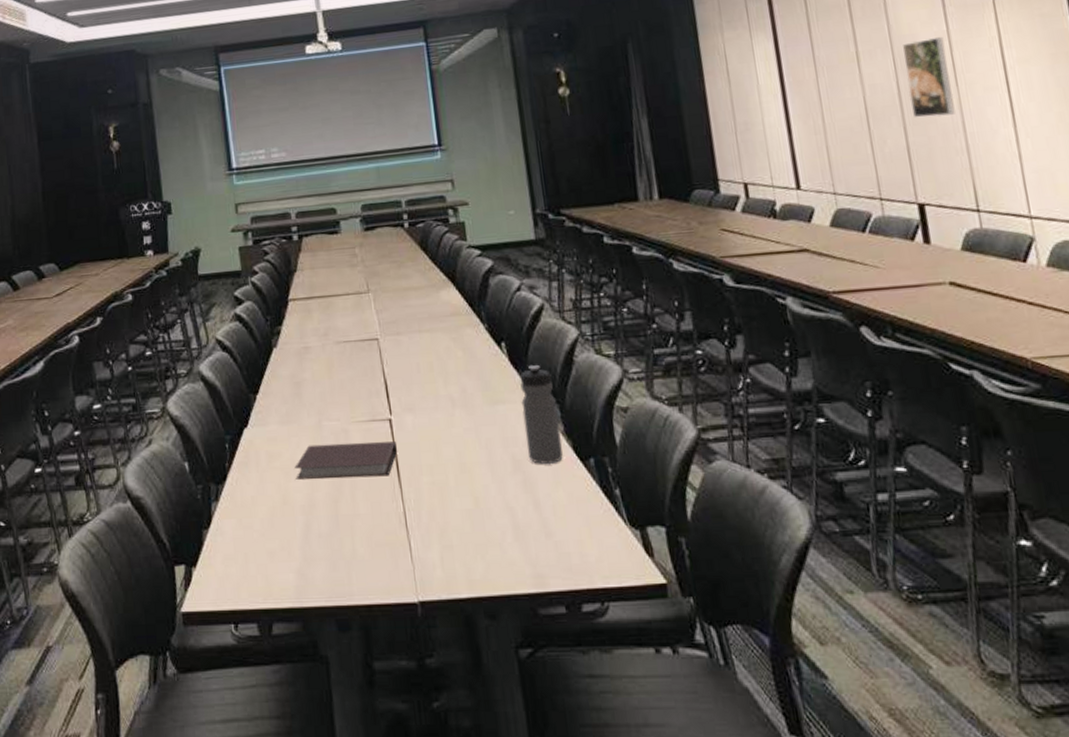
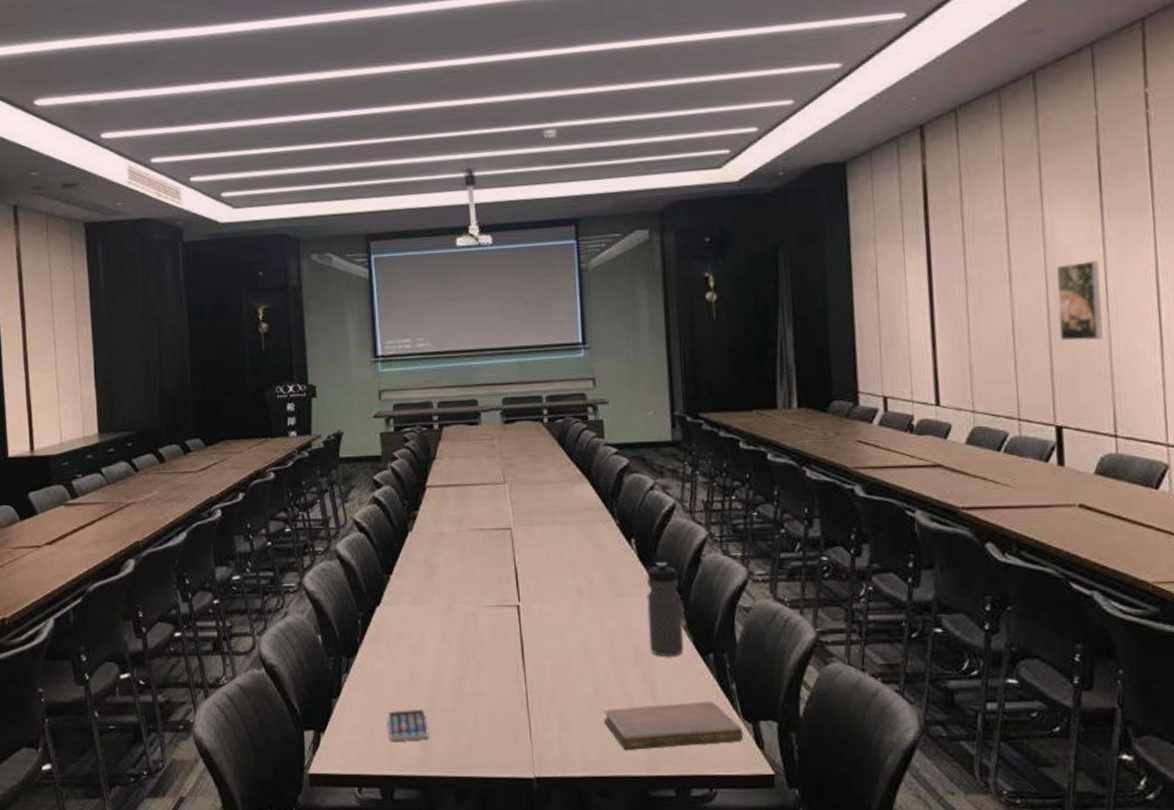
smartphone: none [261,535,305,572] -> present [387,709,428,741]
notebook: present [295,441,398,479] -> none [423,625,524,659]
notebook: none [485,509,632,567] -> present [604,701,744,751]

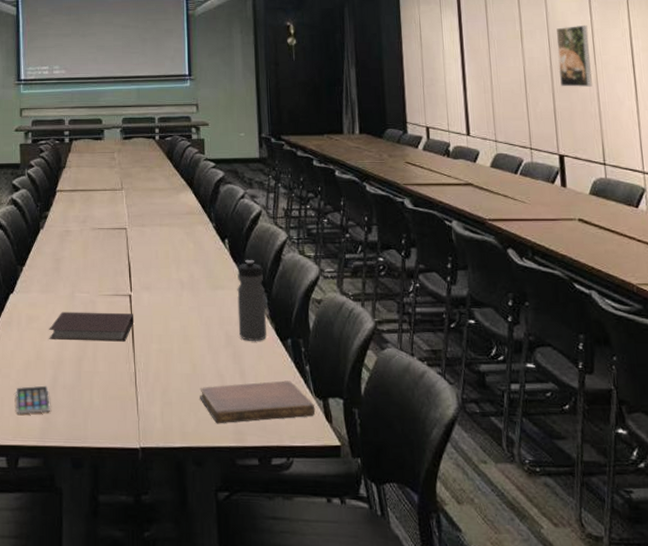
notebook: none [423,625,524,659] -> present [49,311,134,342]

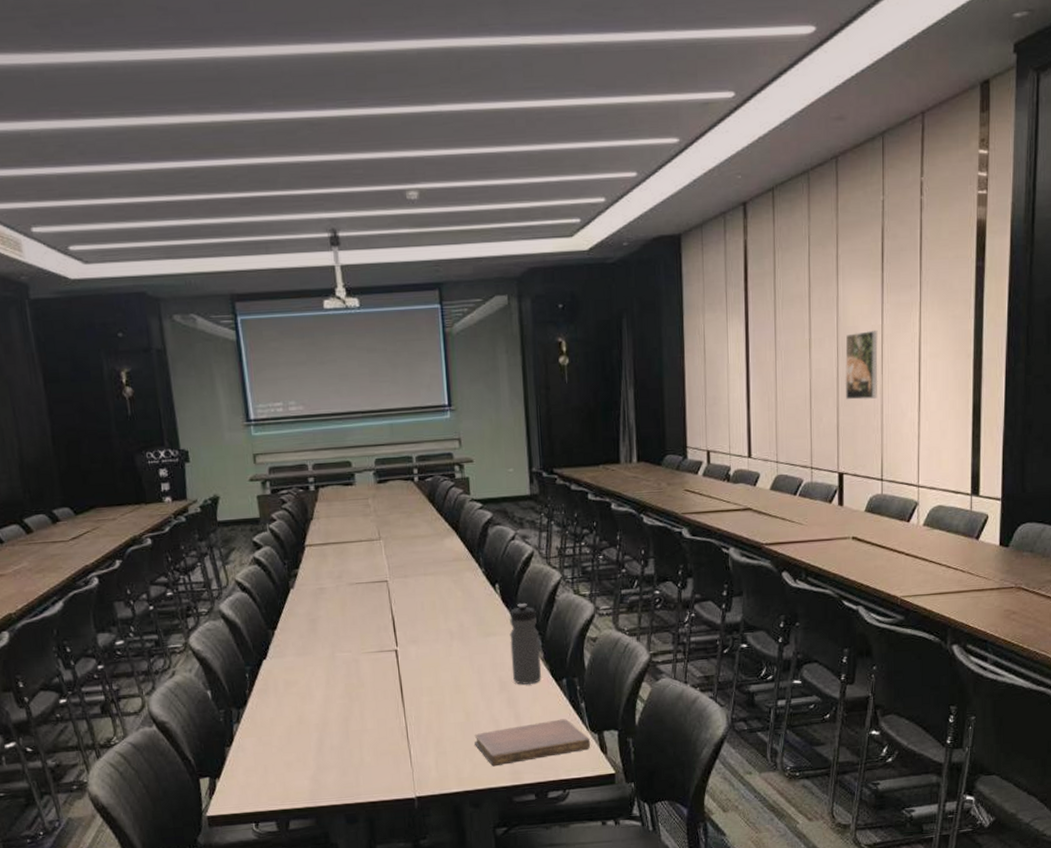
smartphone: present [15,385,50,415] -> none [279,748,318,780]
notebook: present [49,311,134,342] -> none [310,669,402,703]

